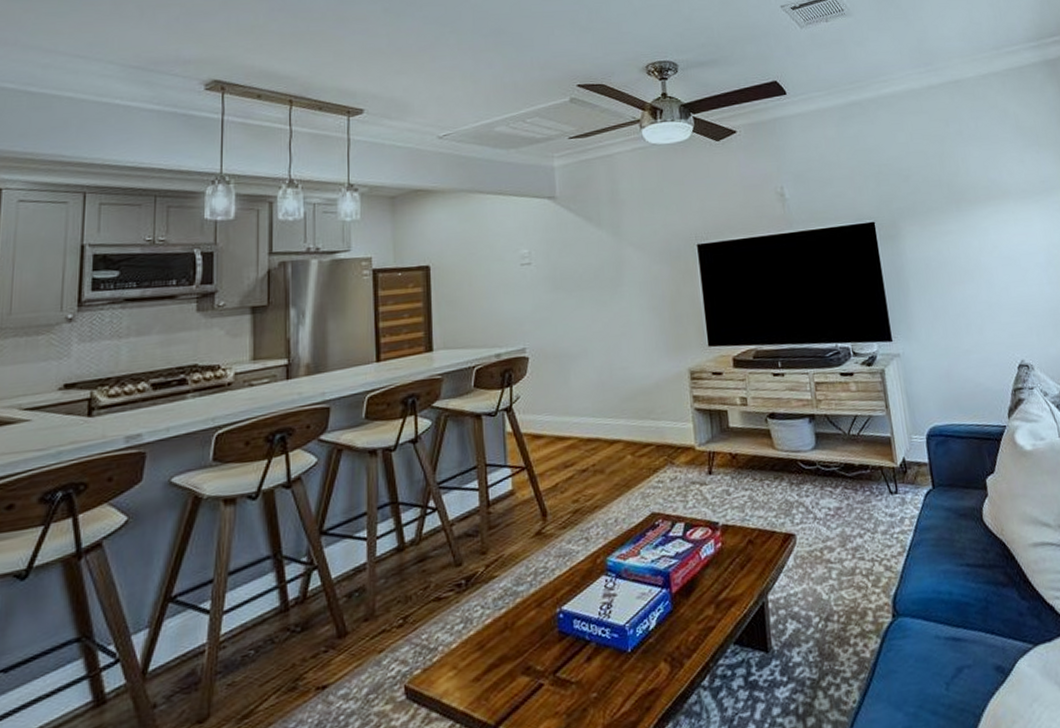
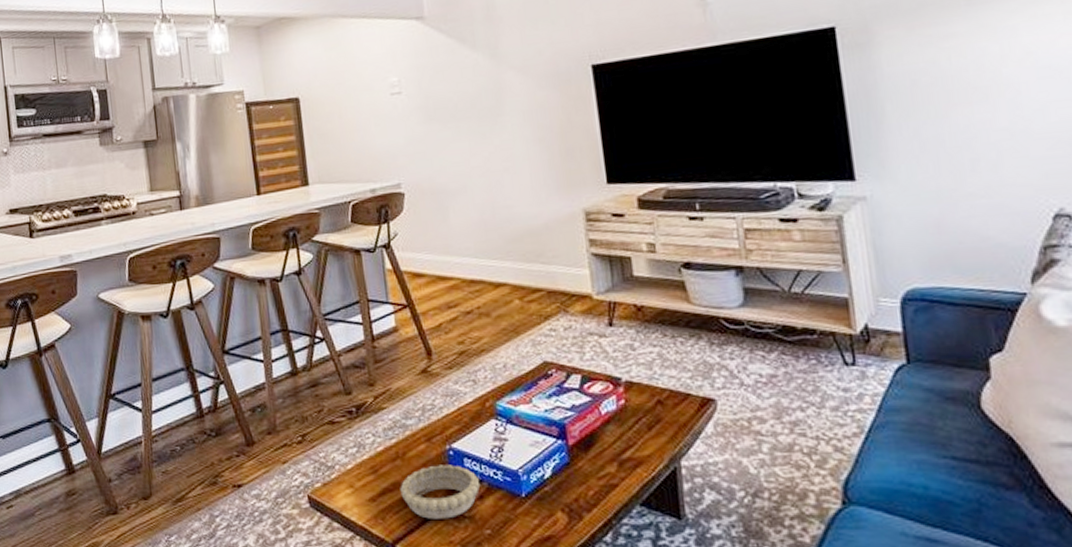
decorative bowl: none [507,628,589,692] -> present [400,465,481,519]

